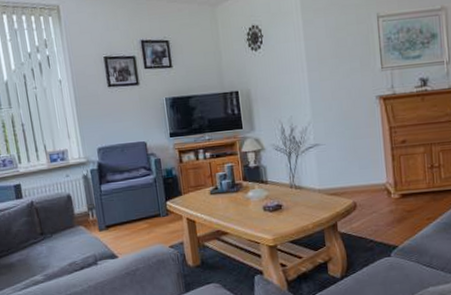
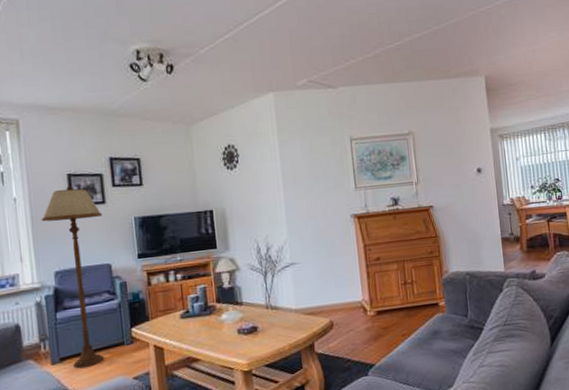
floor lamp: none [83,68,143,236] -> present [41,185,104,369]

